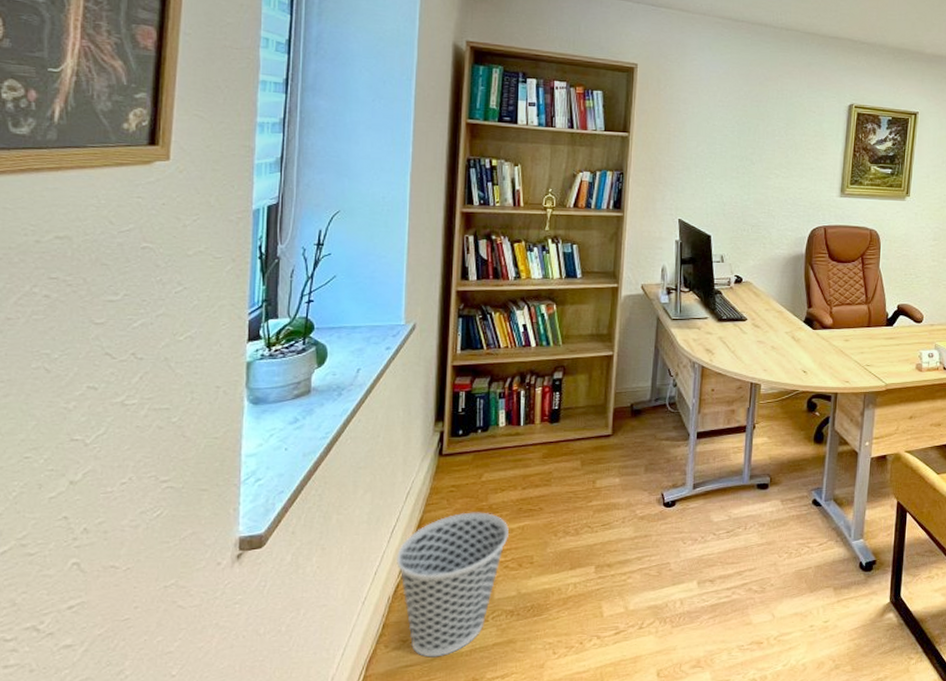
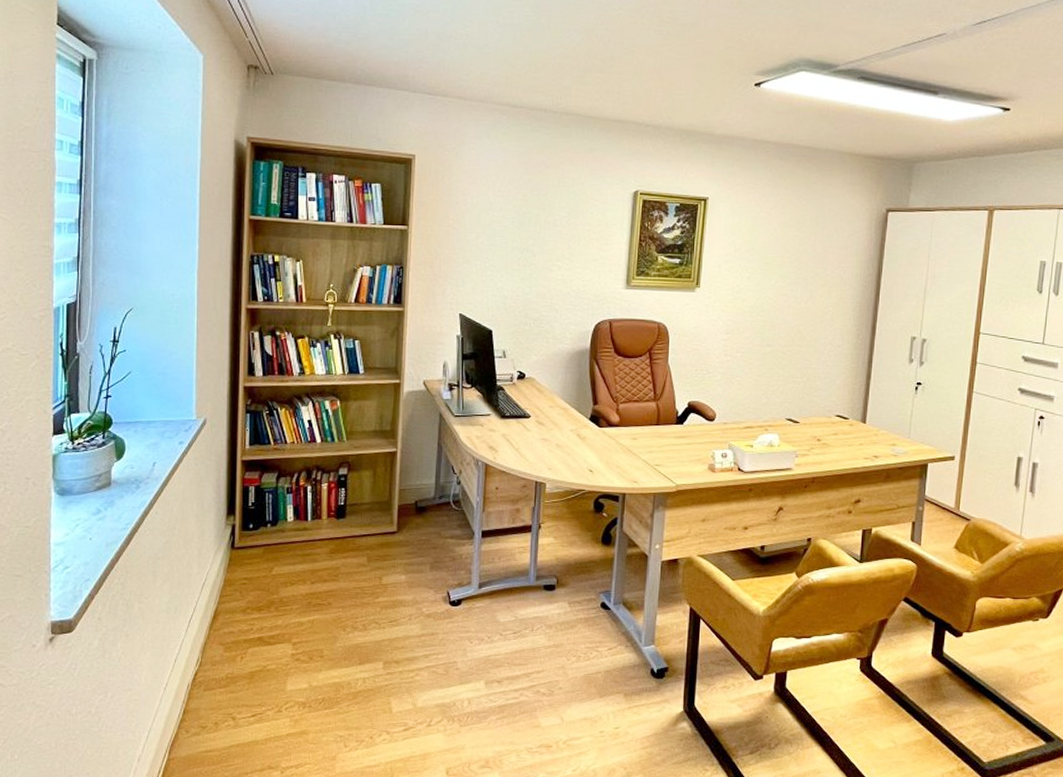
wastebasket: present [395,512,510,658] -> none [193,604,300,744]

